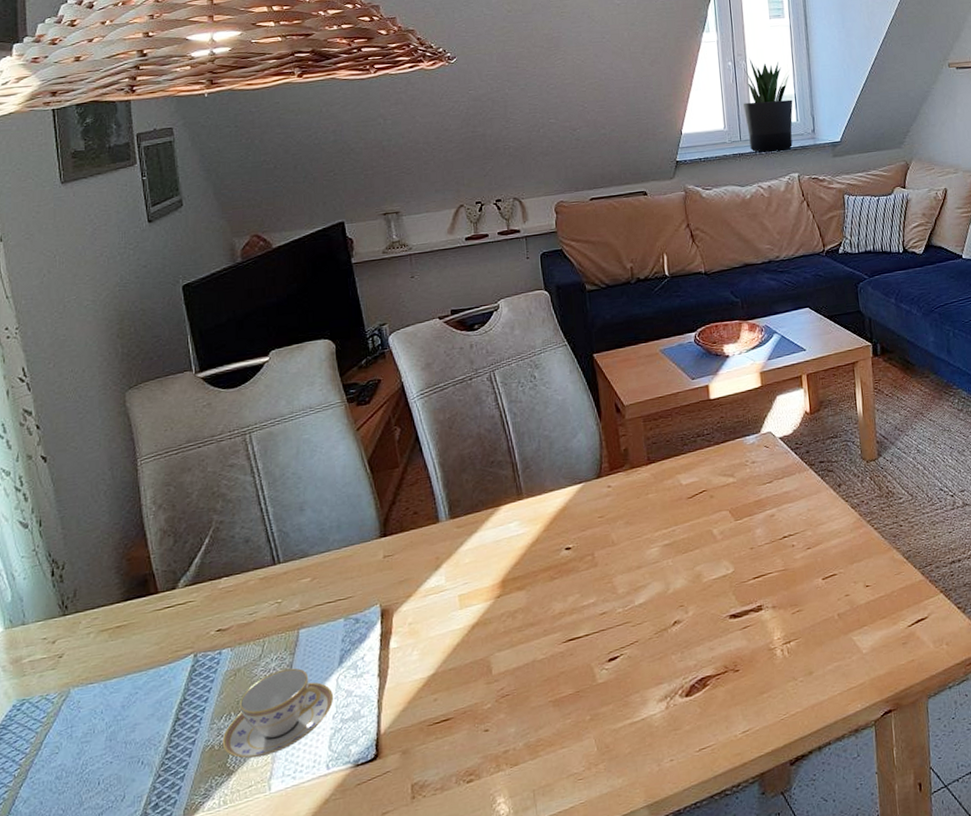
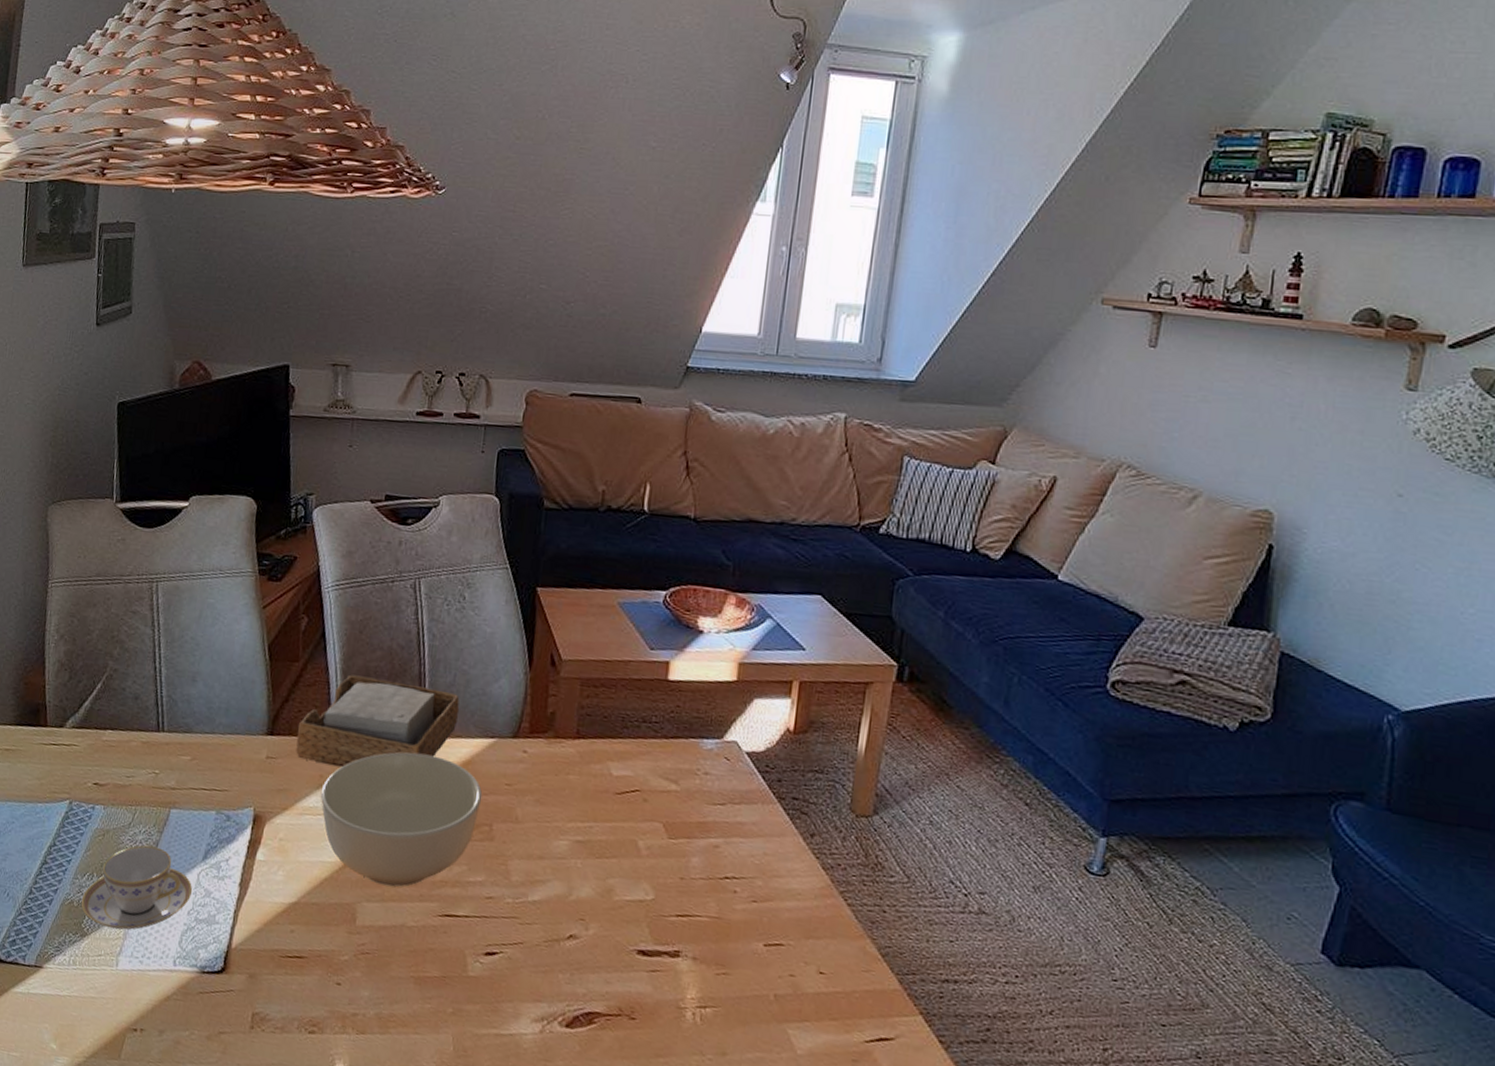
napkin holder: none [408,456,549,549] -> present [296,674,460,768]
bowl: none [439,511,581,633] -> present [320,752,483,887]
planter: present [742,57,793,152] -> none [787,244,865,379]

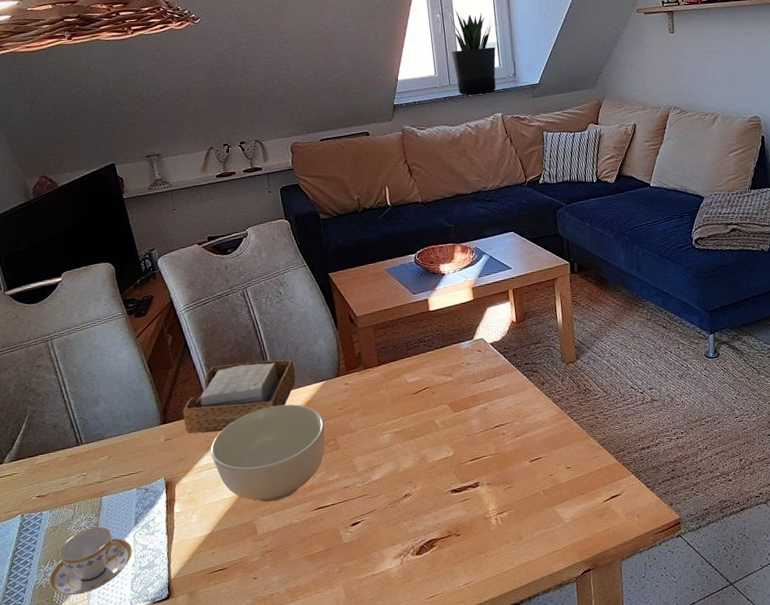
planter: none [787,244,865,379] -> present [451,9,496,95]

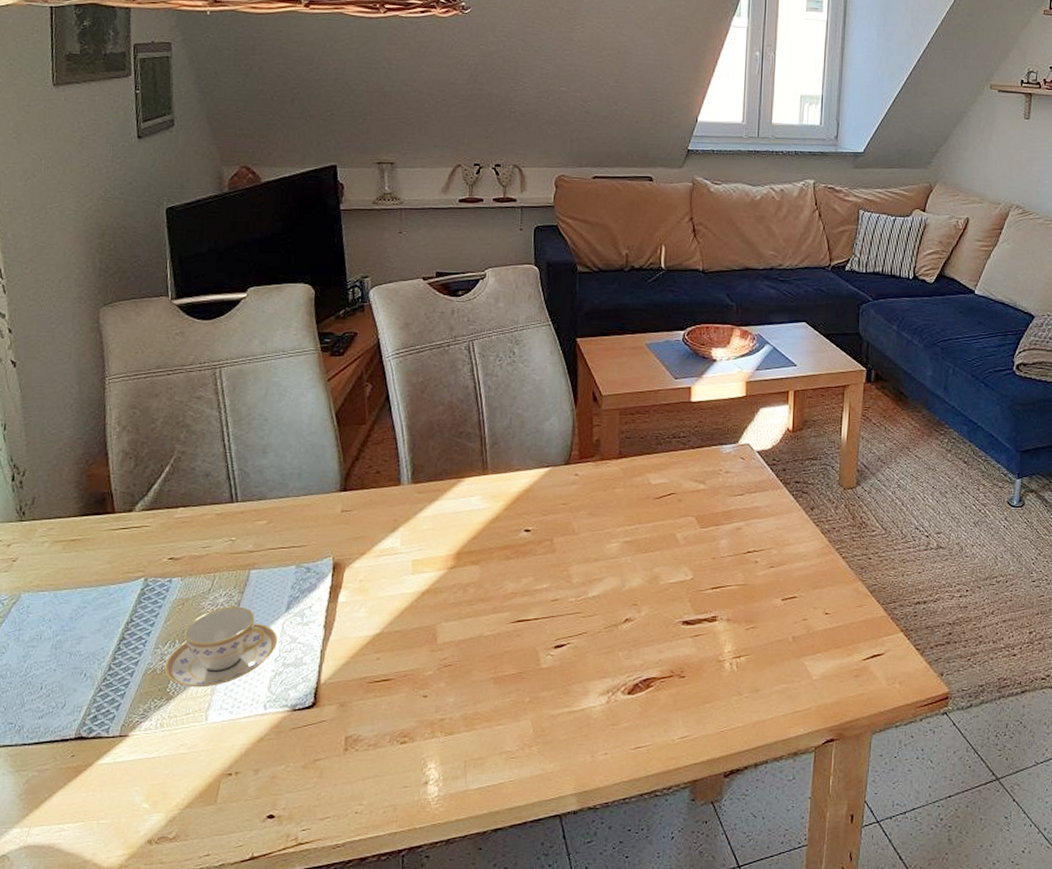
napkin holder: present [182,359,296,434] -> none [369,429,517,510]
bowl: present [210,404,325,502] -> none [395,488,543,605]
planter: present [451,9,496,95] -> none [765,49,820,154]

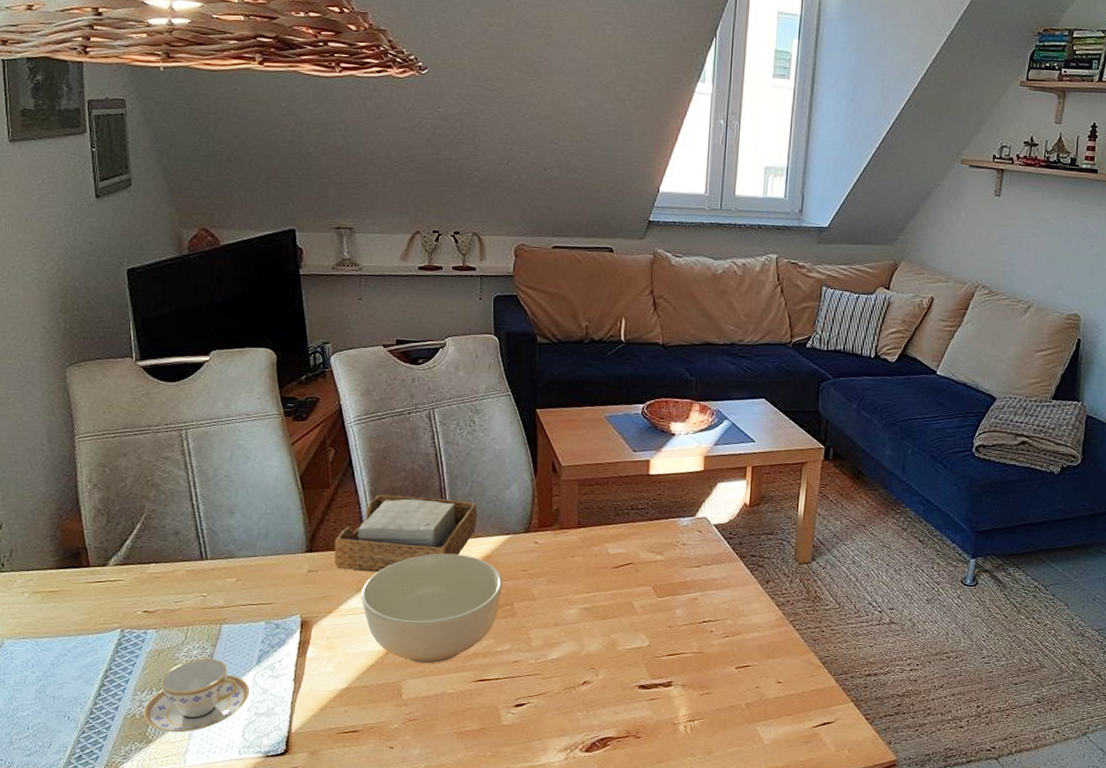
napkin holder: none [369,429,517,510] -> present [334,494,478,573]
bowl: none [395,488,543,605] -> present [360,553,503,664]

